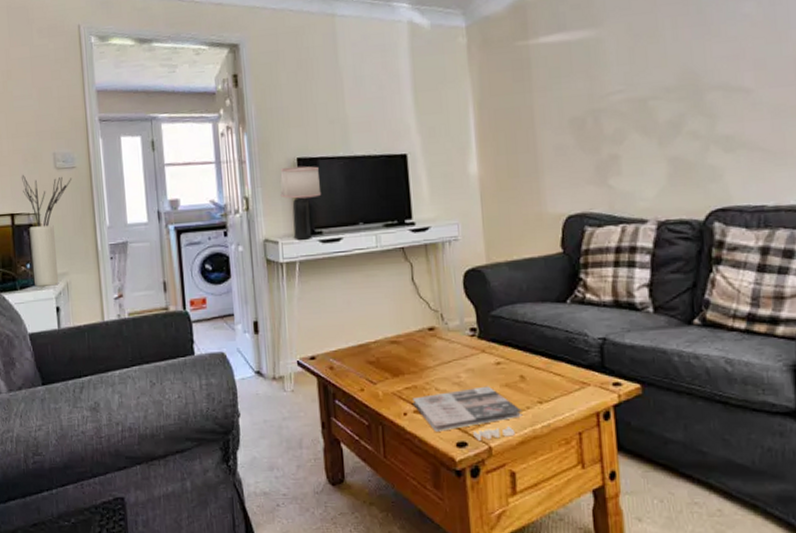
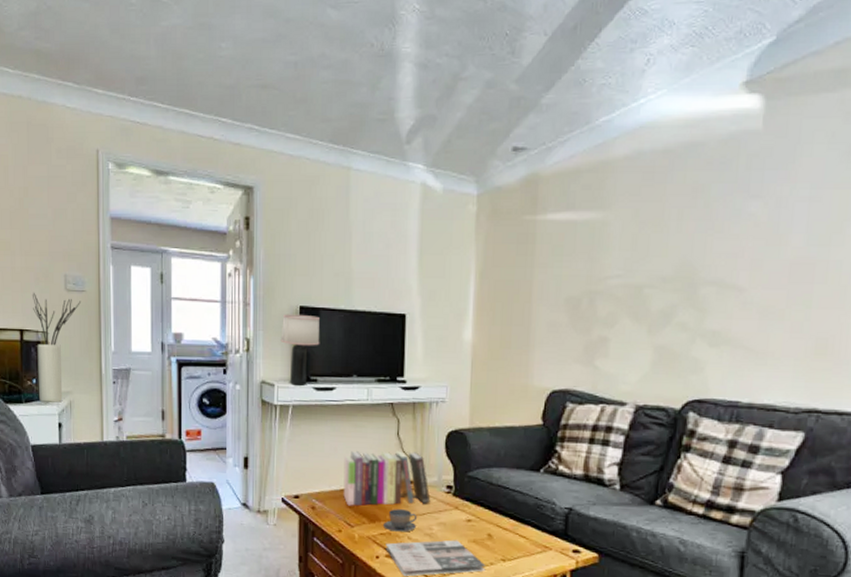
books: none [358,296,455,362] -> present [343,451,431,506]
teacup: none [408,359,443,384] -> present [383,509,418,532]

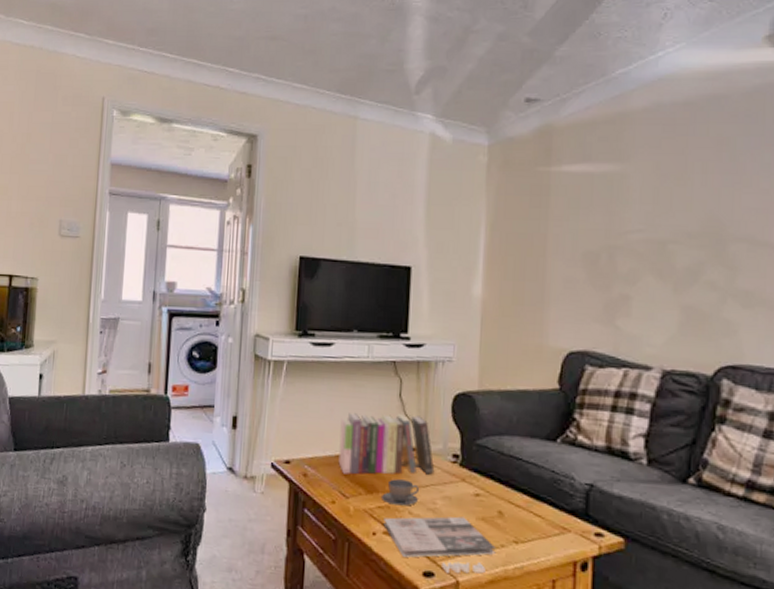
vase: present [33,292,82,403] -> none [21,237,75,352]
table lamp: present [280,314,320,385] -> none [278,264,320,340]

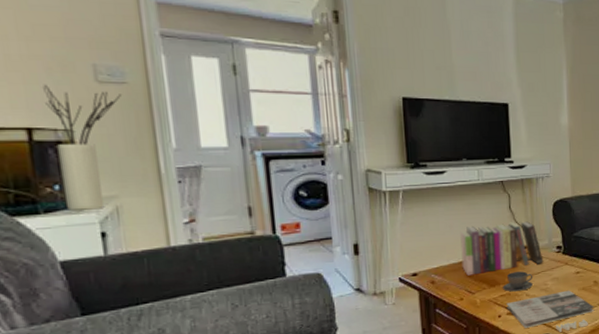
vase: none [21,237,75,352] -> present [43,84,123,211]

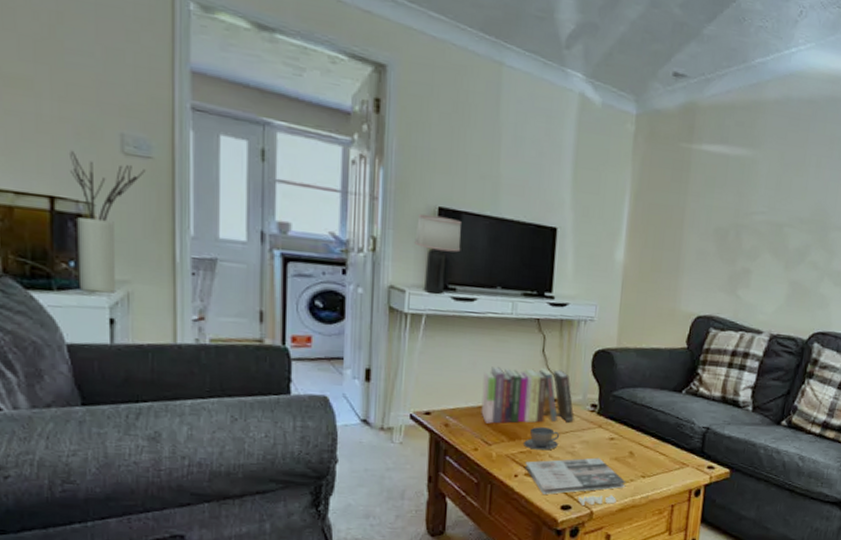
table lamp: none [384,105,427,171] -> present [414,213,461,294]

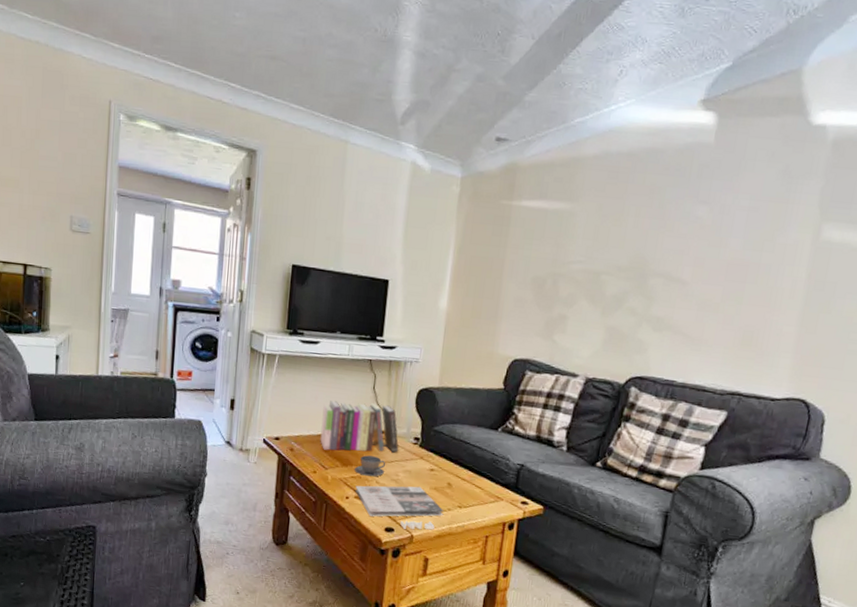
vase: present [70,150,147,293] -> none [38,230,86,336]
table lamp: present [414,213,461,294] -> none [272,270,310,338]

